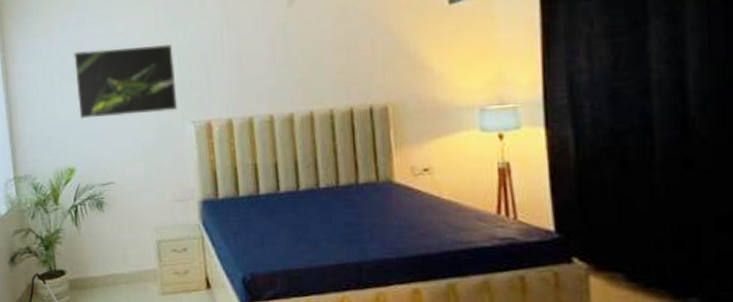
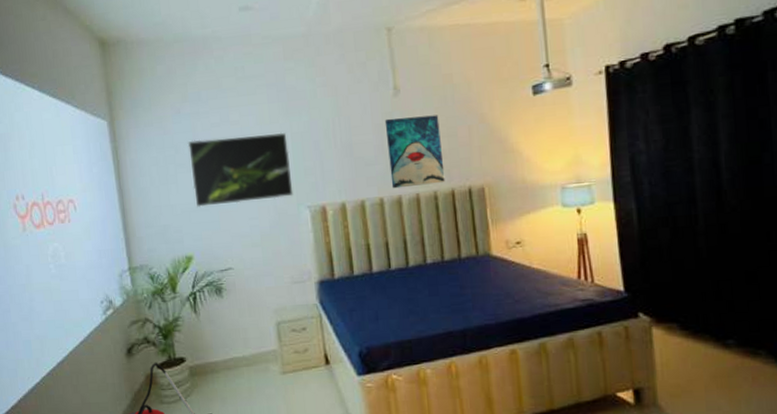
wall art: none [277,26,343,106] -> present [384,115,445,189]

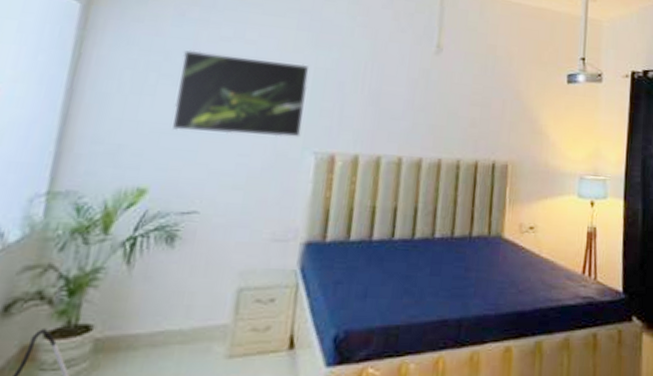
wall art: present [384,115,445,189] -> none [413,75,476,153]

